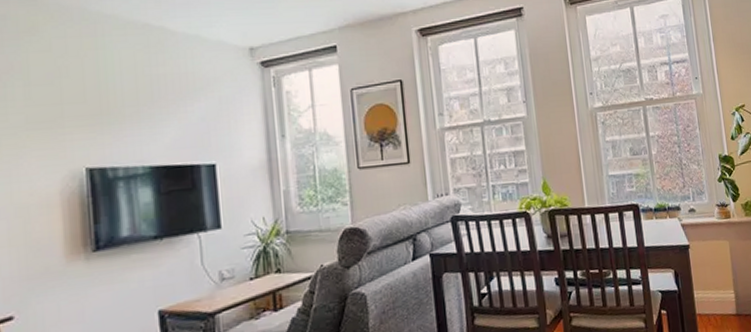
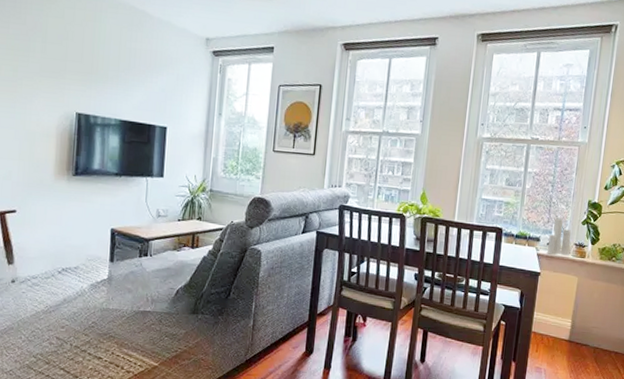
candle: none [689,176,715,223] -> present [546,215,571,256]

